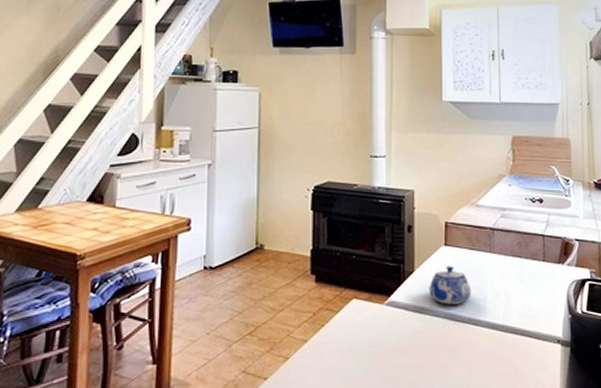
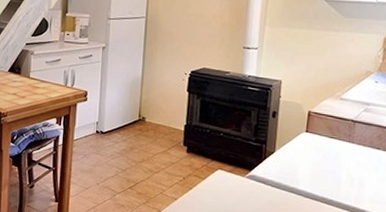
teapot: present [429,265,472,305] -> none [287,150,327,185]

